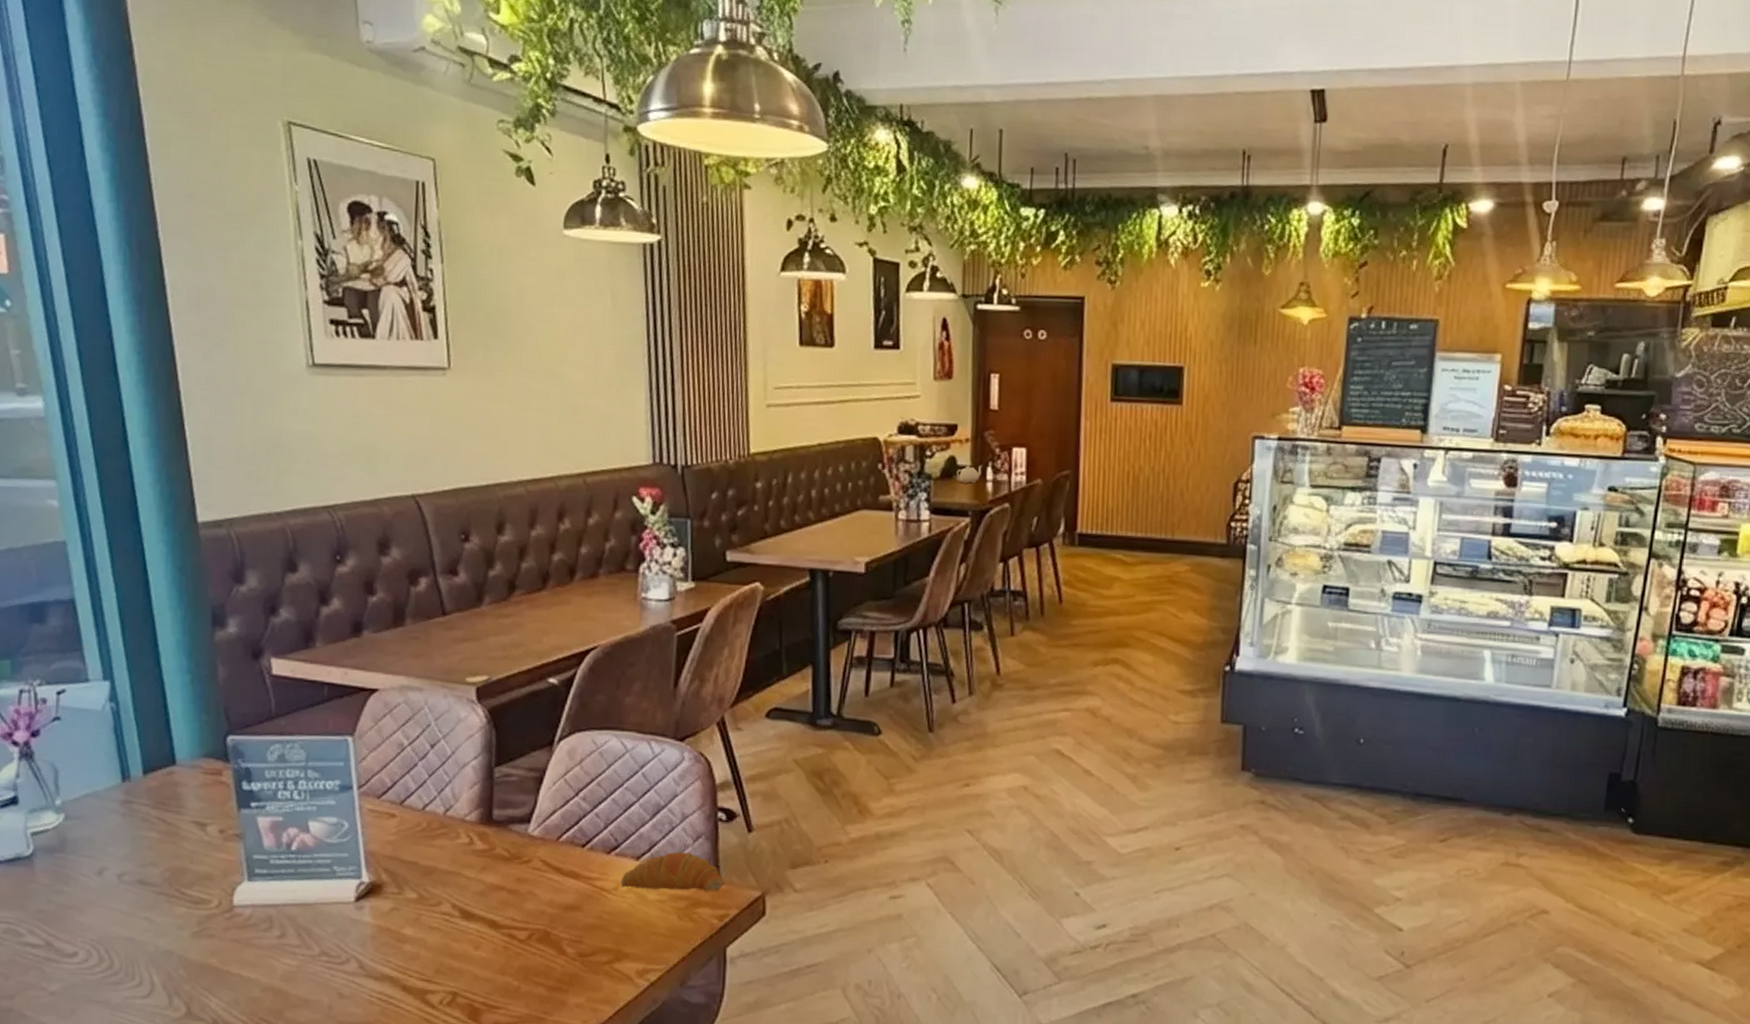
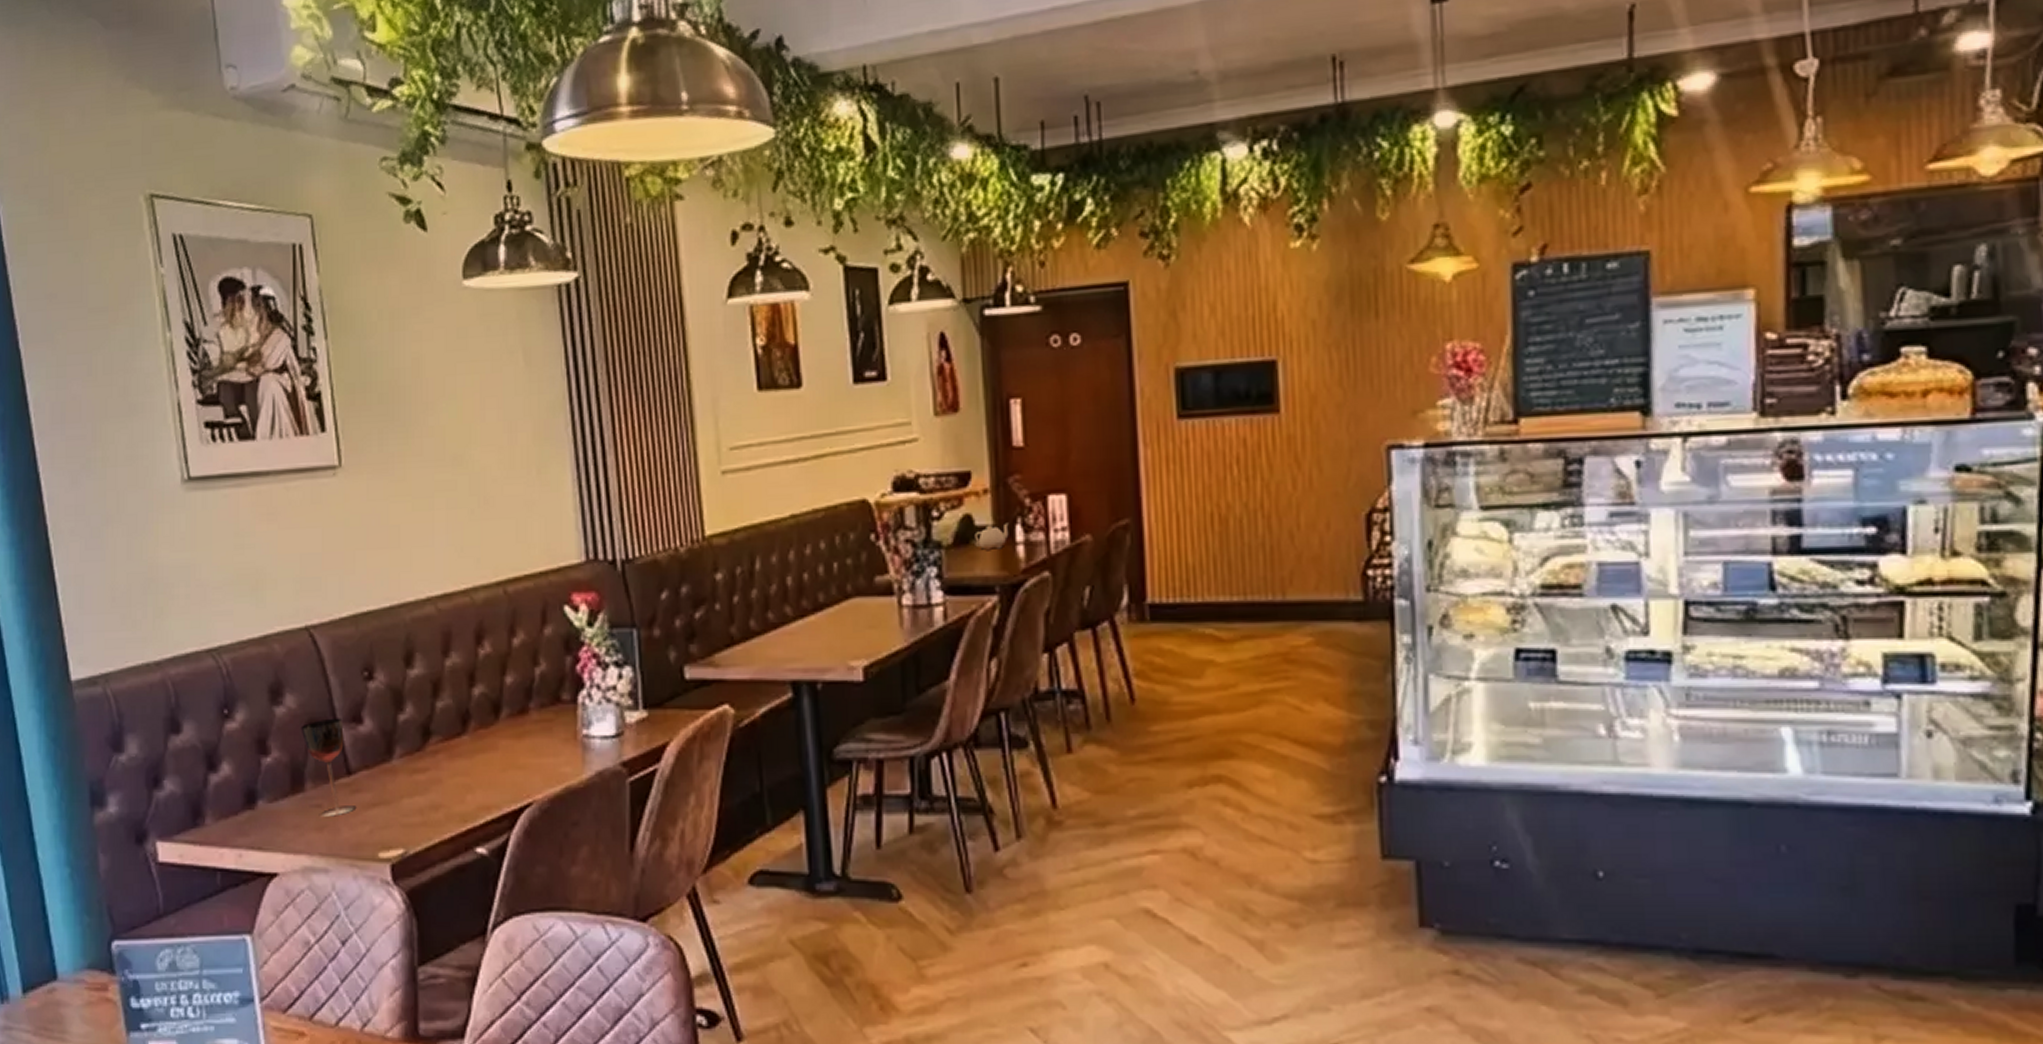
wineglass: none [404,569,449,647] -> present [301,718,357,817]

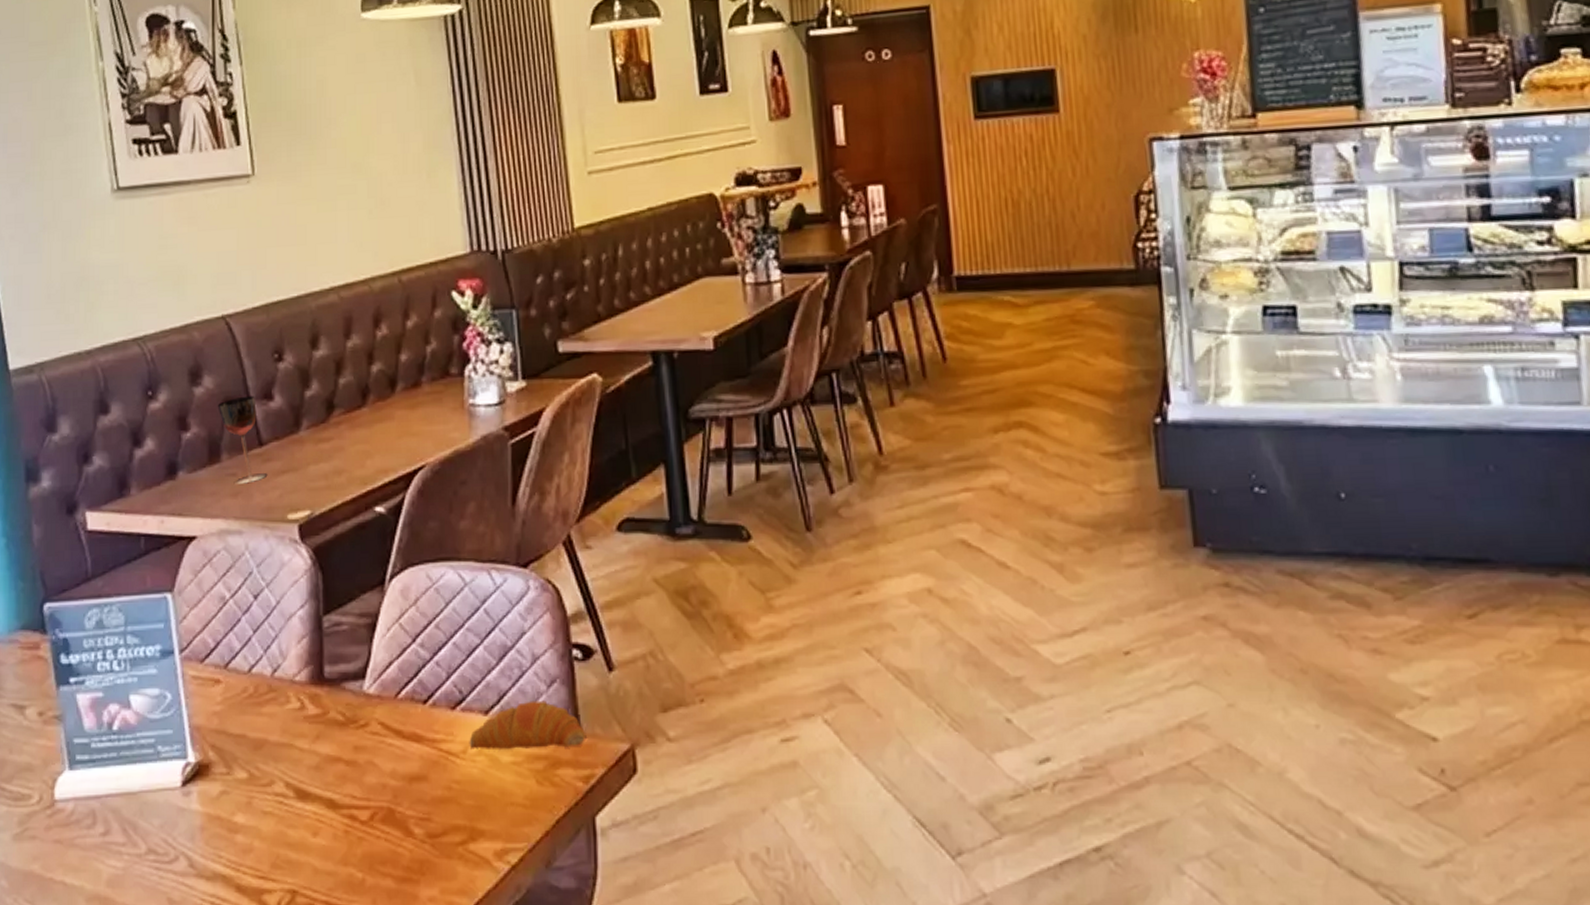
teapot: present [974,522,1009,551] -> none [806,210,835,235]

